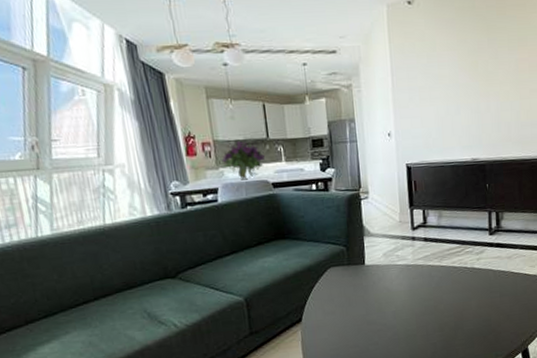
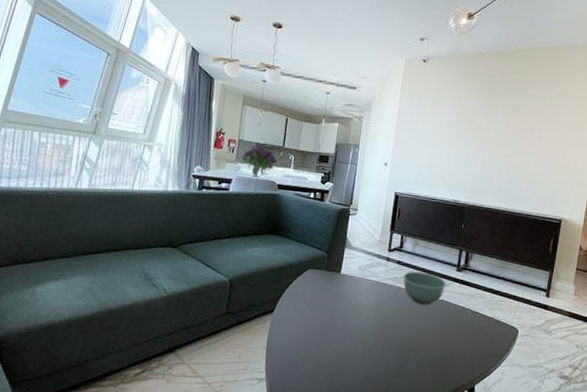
bowl: none [434,243,481,278] -> present [403,271,446,305]

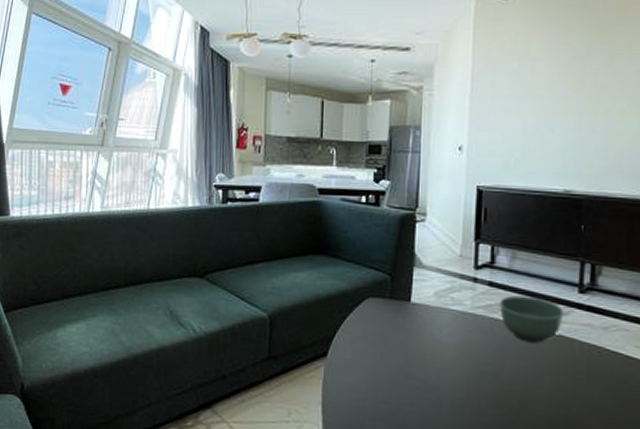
bouquet: present [239,144,278,177] -> none [268,138,316,181]

